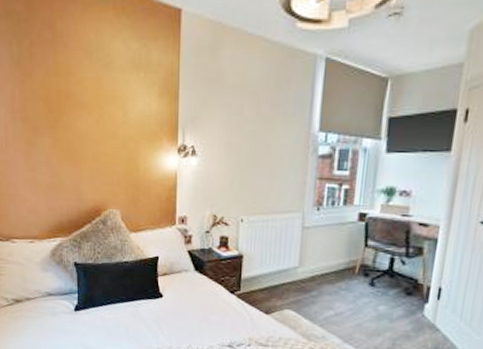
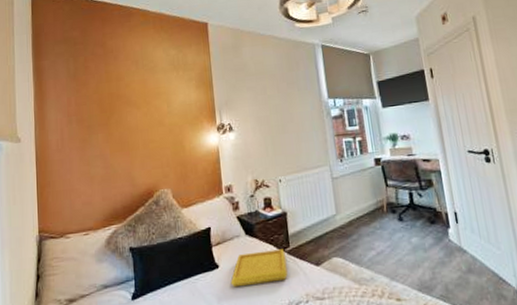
serving tray: none [173,288,234,322] -> present [230,249,288,288]

